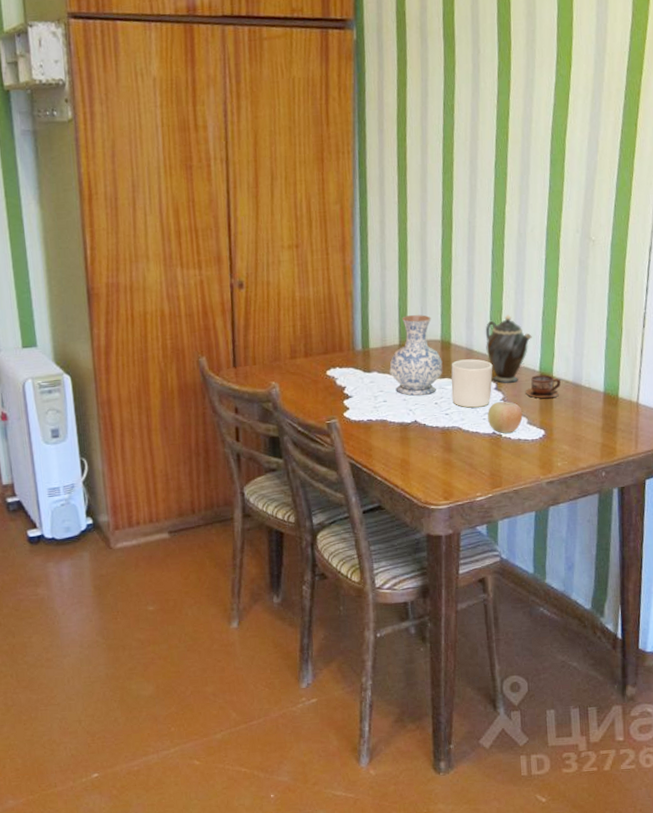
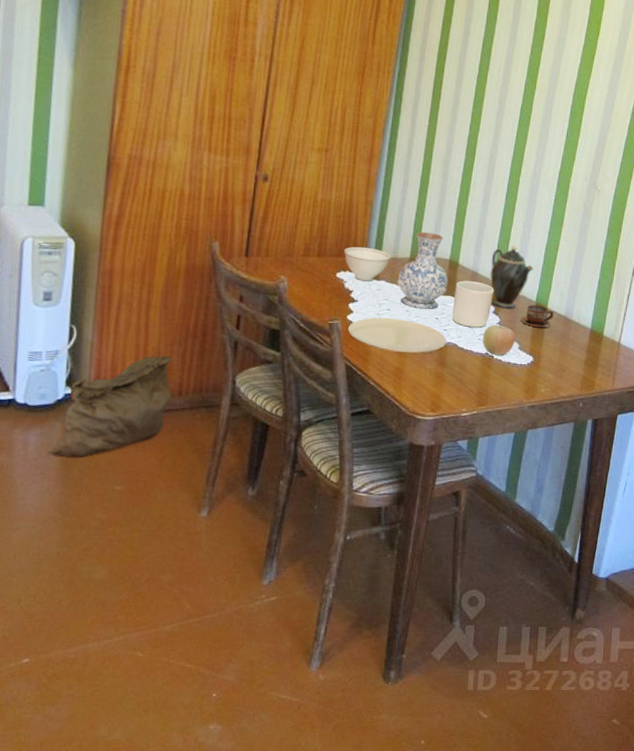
bag: none [79,476,185,584] -> present [46,355,172,457]
bowl: none [331,340,380,376] -> present [344,246,391,282]
plate: none [346,409,450,444] -> present [347,317,447,354]

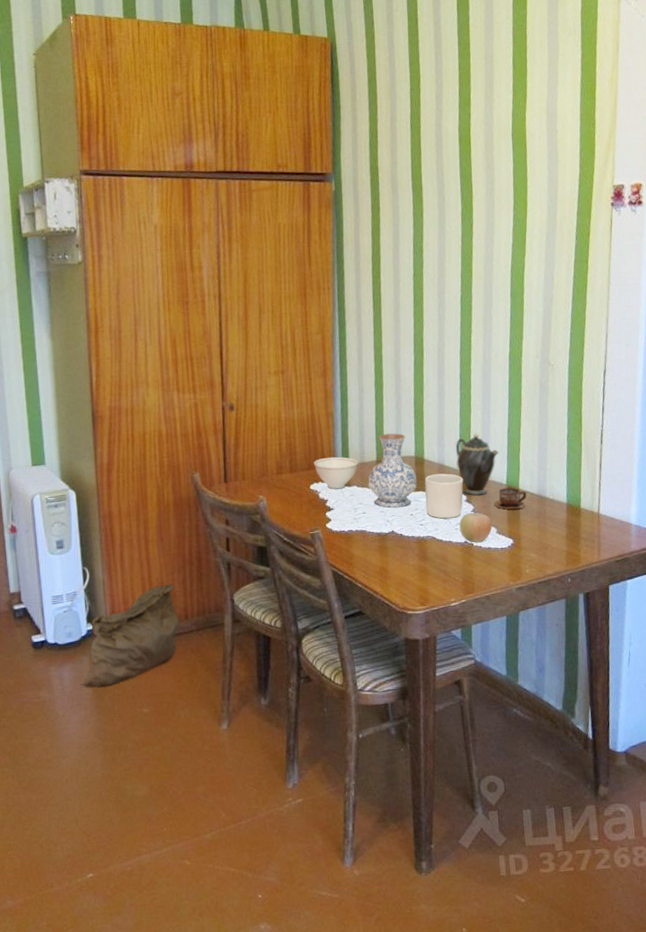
plate: present [347,317,447,354] -> none [328,520,425,553]

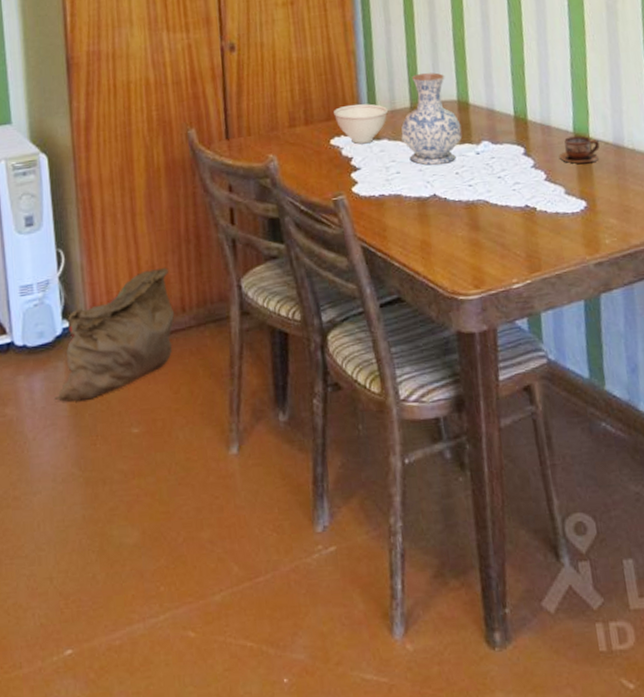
mug: present [424,473,464,520] -> none [471,120,520,178]
teapot: present [455,432,499,497] -> none [507,68,561,148]
fruit: present [459,509,492,542] -> none [517,164,559,206]

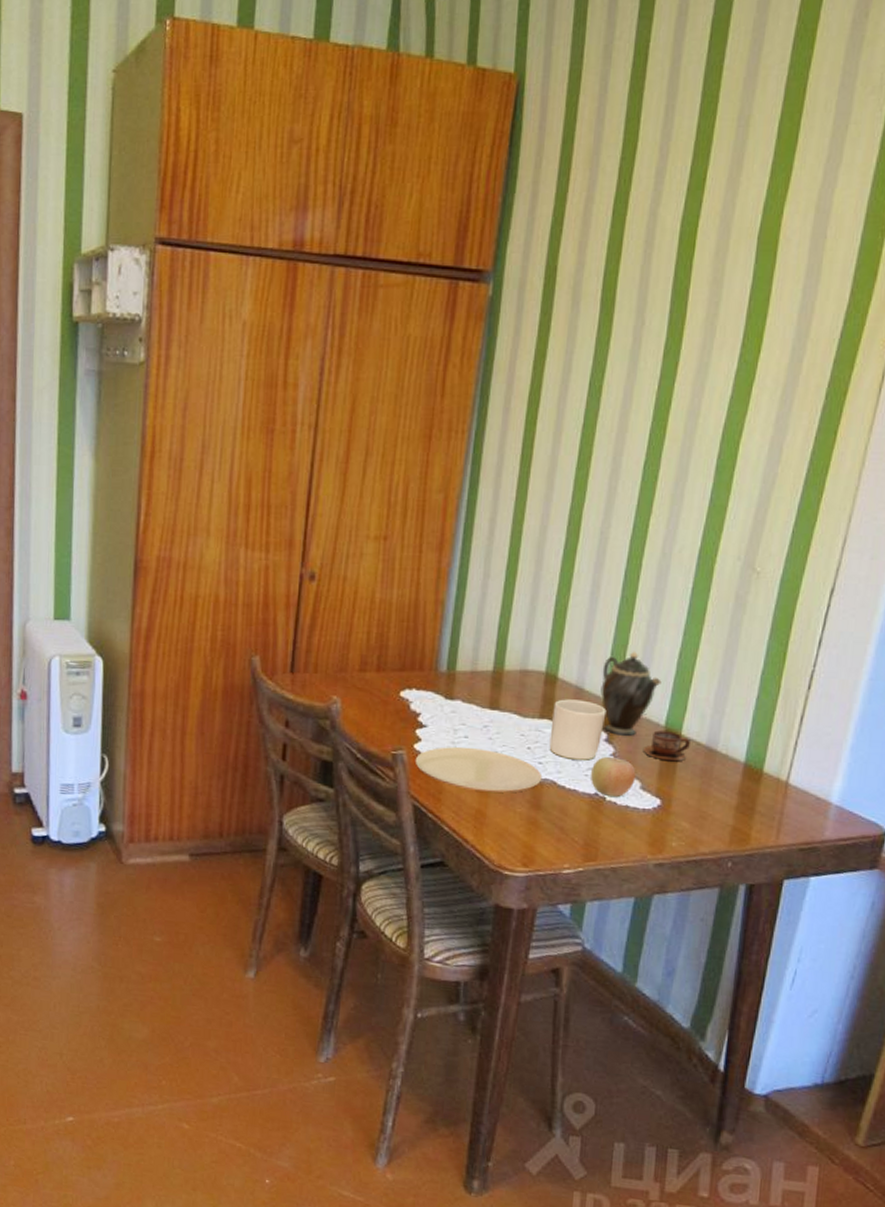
bag: present [53,267,175,402] -> none [82,790,212,903]
bowl: present [334,103,389,145] -> none [409,658,469,702]
plate: none [355,181,475,223] -> present [415,746,543,793]
vase: present [400,72,463,166] -> none [477,637,544,737]
mug: none [471,120,520,178] -> present [549,699,607,762]
teapot: none [507,68,561,148] -> present [600,651,662,737]
fruit: none [517,164,559,206] -> present [590,752,636,797]

